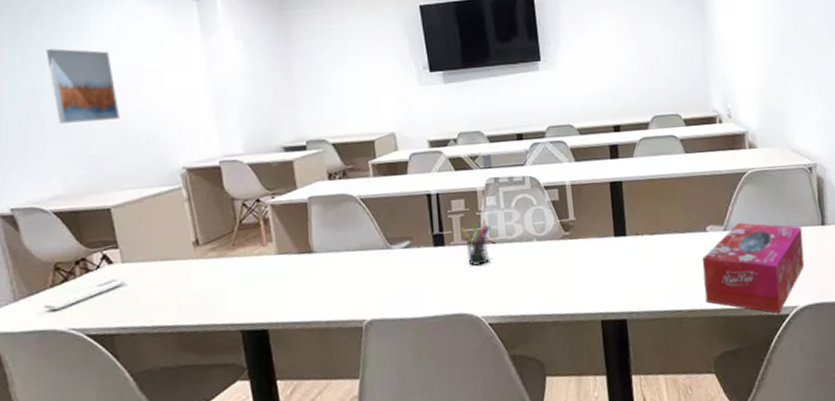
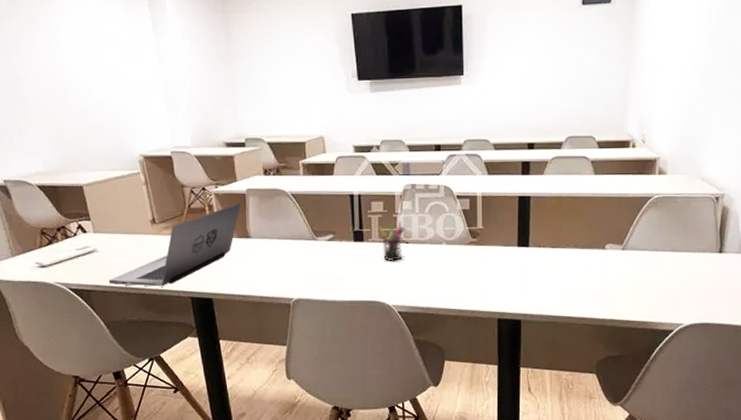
wall art: present [46,49,120,124] -> none [22,40,86,109]
laptop: none [138,213,302,325] -> present [108,202,241,287]
tissue box: present [702,222,805,313] -> none [596,244,699,328]

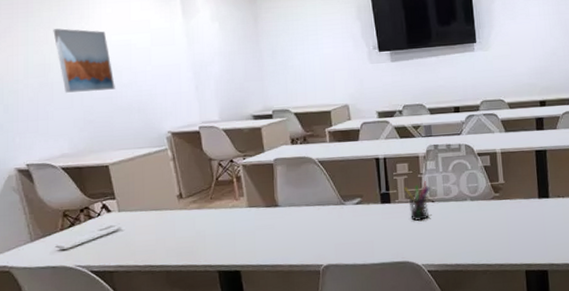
wall art: none [22,40,86,109] -> present [53,28,115,93]
laptop: present [108,202,241,287] -> none [132,172,269,264]

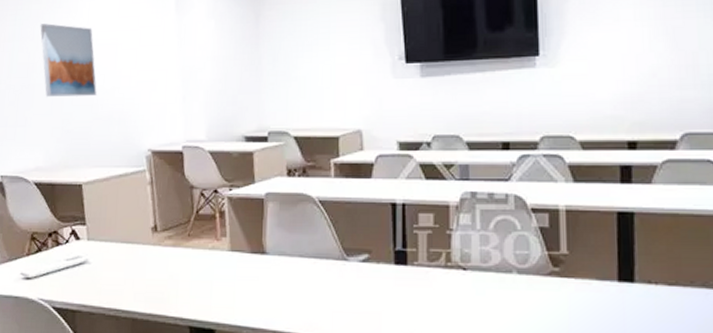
pen holder: present [404,181,430,221] -> none [426,240,462,295]

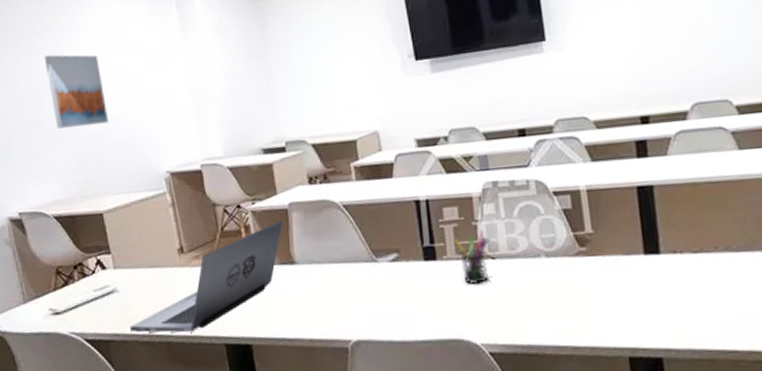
laptop: none [97,209,258,311] -> present [129,220,283,333]
pen holder: none [426,240,462,295] -> present [453,230,489,285]

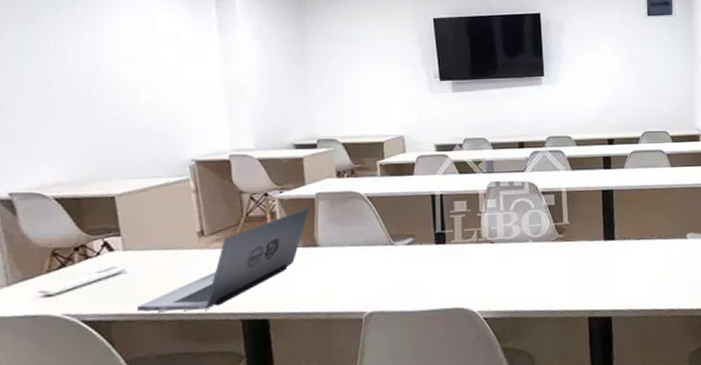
wall art: present [44,54,109,129] -> none [57,37,130,111]
pen holder: present [453,230,489,285] -> none [461,220,490,264]

